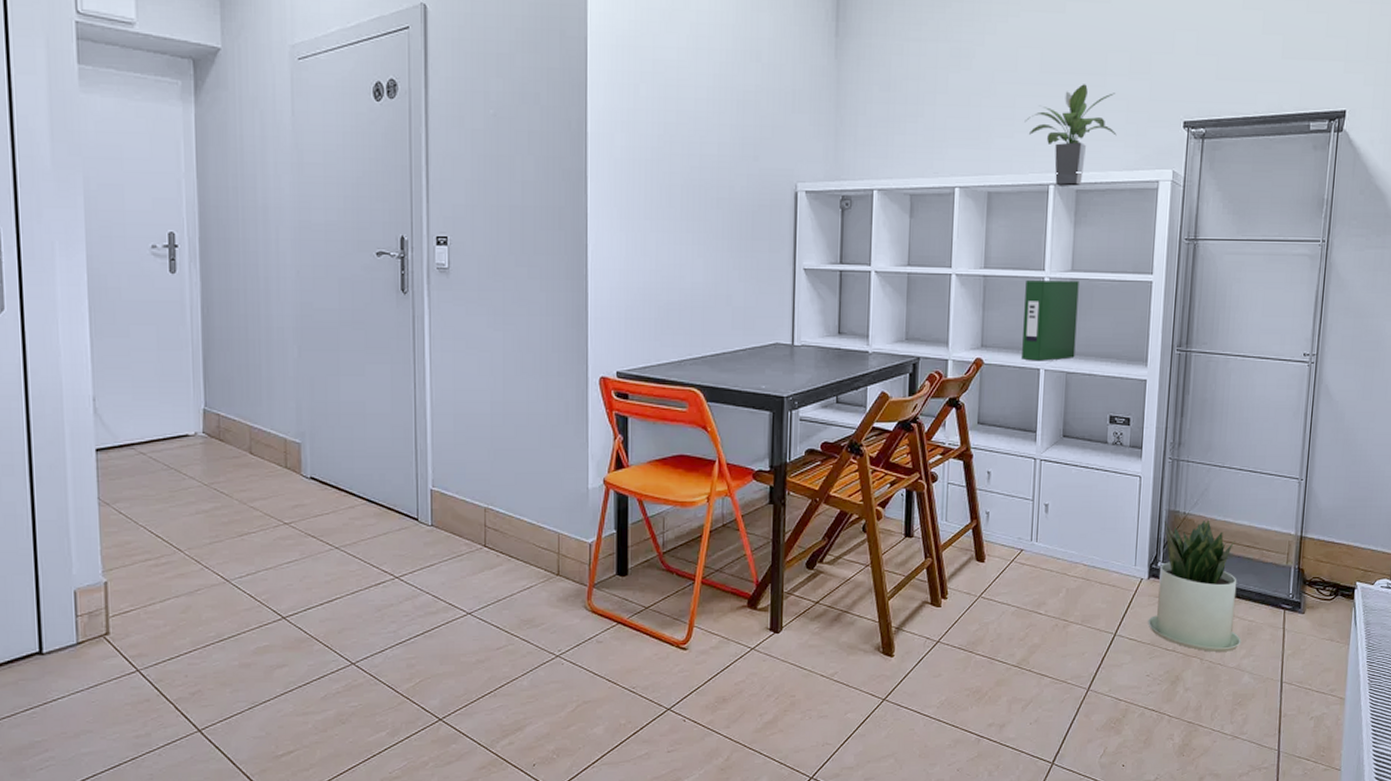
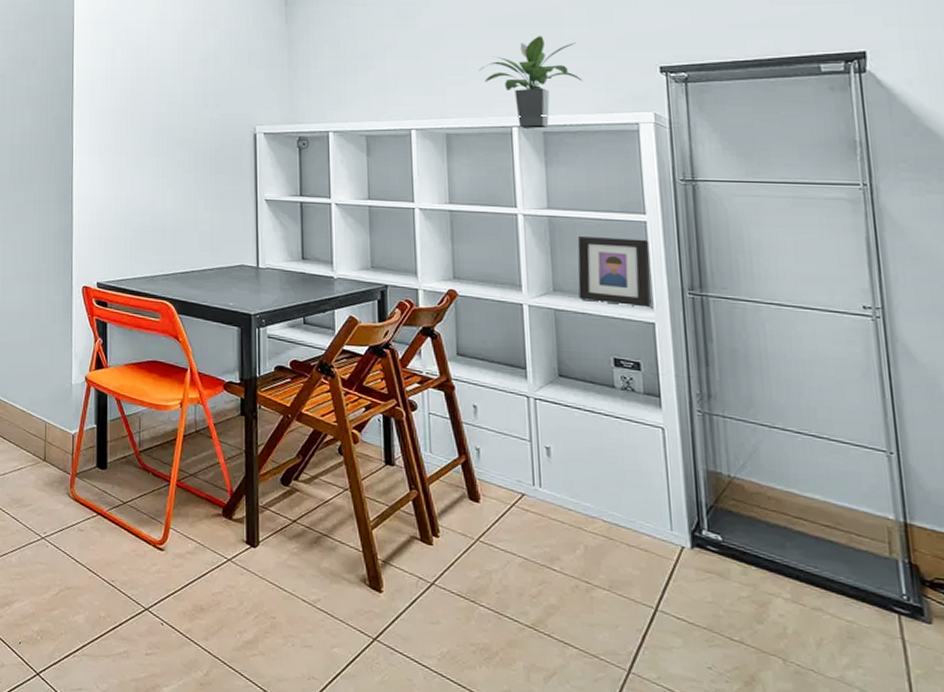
binder: present [1022,280,1079,361] -> none [497,216,563,297]
picture frame: none [1088,299,1152,366] -> present [577,236,652,308]
planter: present [1148,519,1242,652] -> none [699,481,841,657]

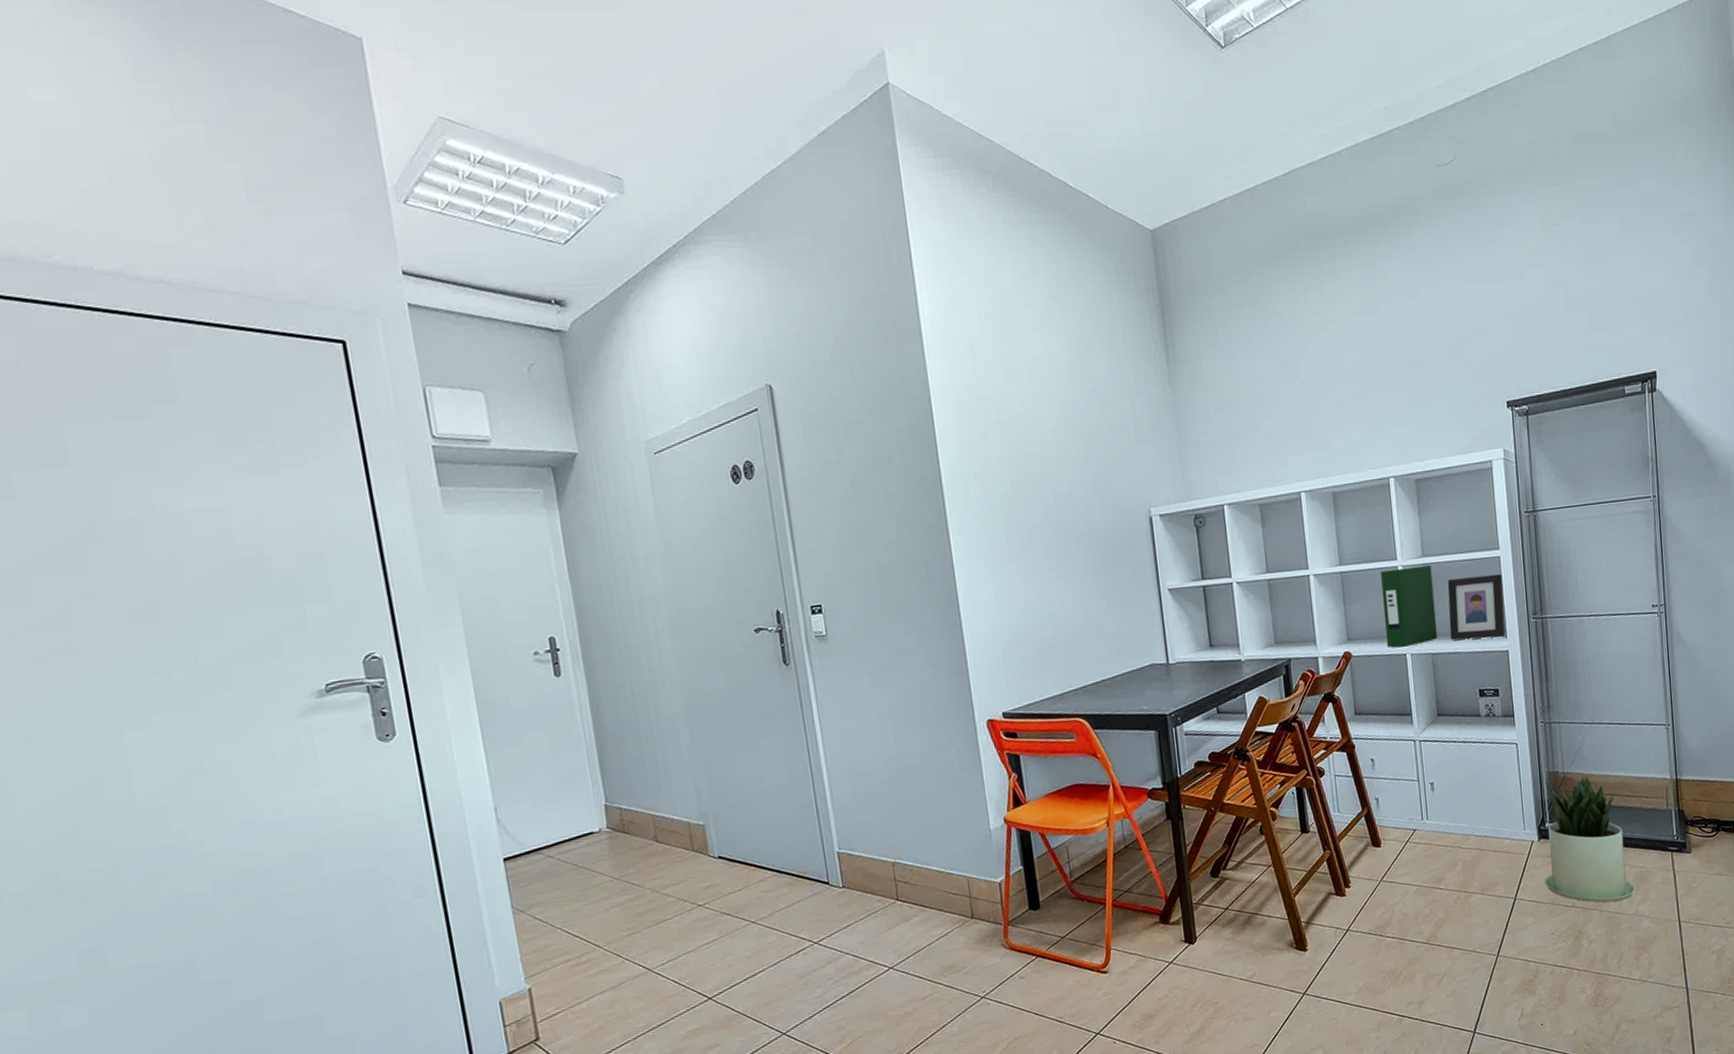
potted plant: present [479,36,583,129] -> none [1357,378,1446,478]
binder: none [497,216,563,297] -> present [1381,565,1438,648]
planter: none [699,481,841,657] -> present [1544,775,1636,903]

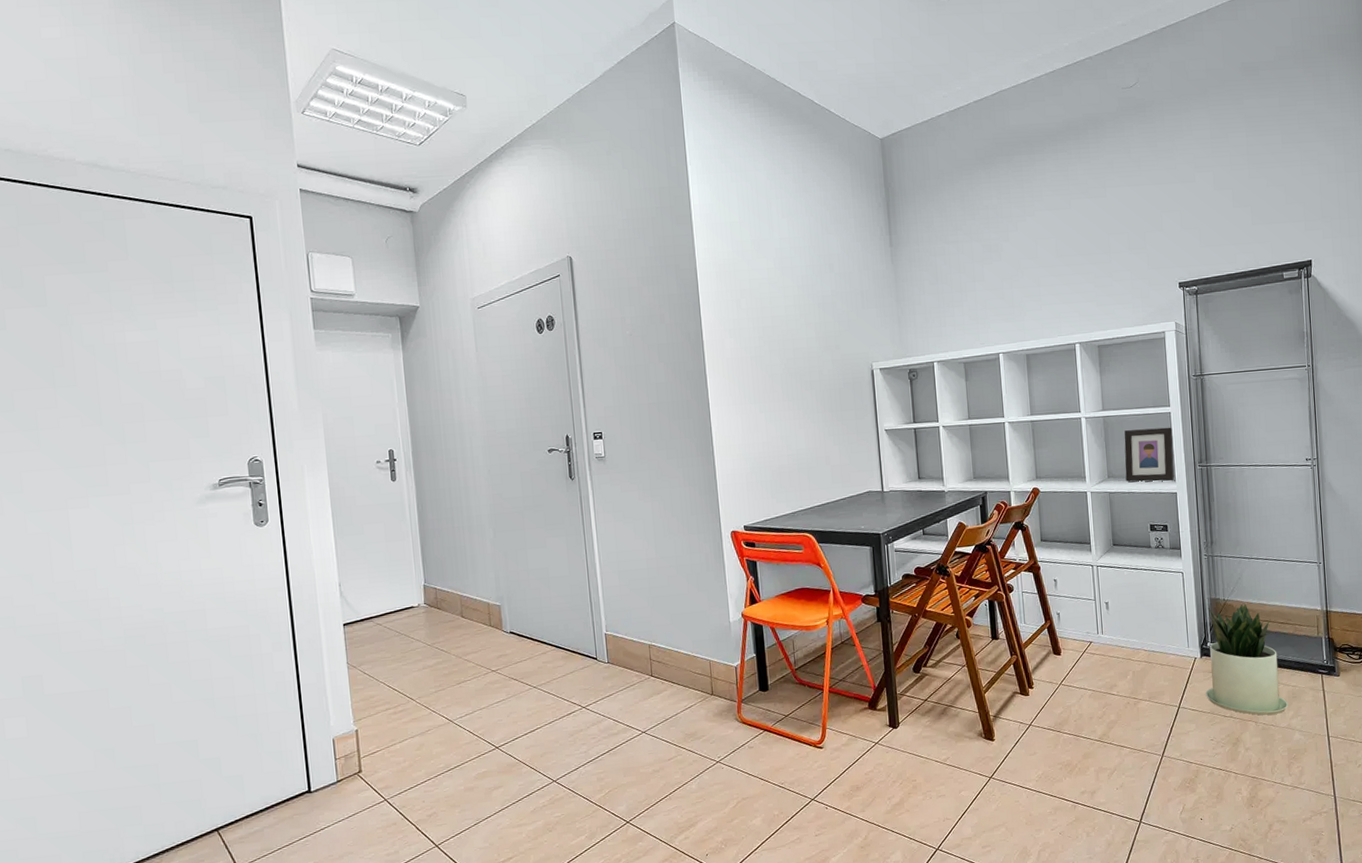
binder: present [1381,565,1438,648] -> none [1066,418,1115,486]

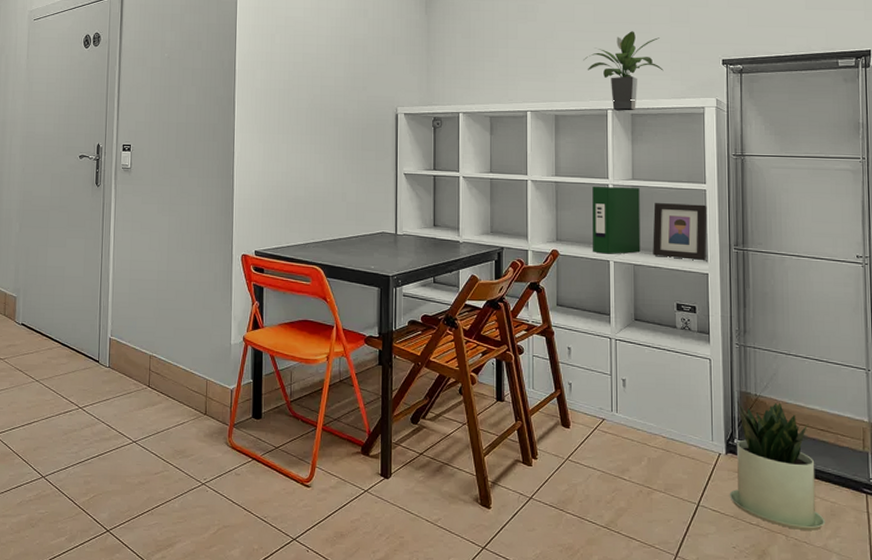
potted plant: none [1049,262,1125,344] -> present [583,31,664,111]
binder: none [1066,418,1115,486] -> present [592,187,641,254]

